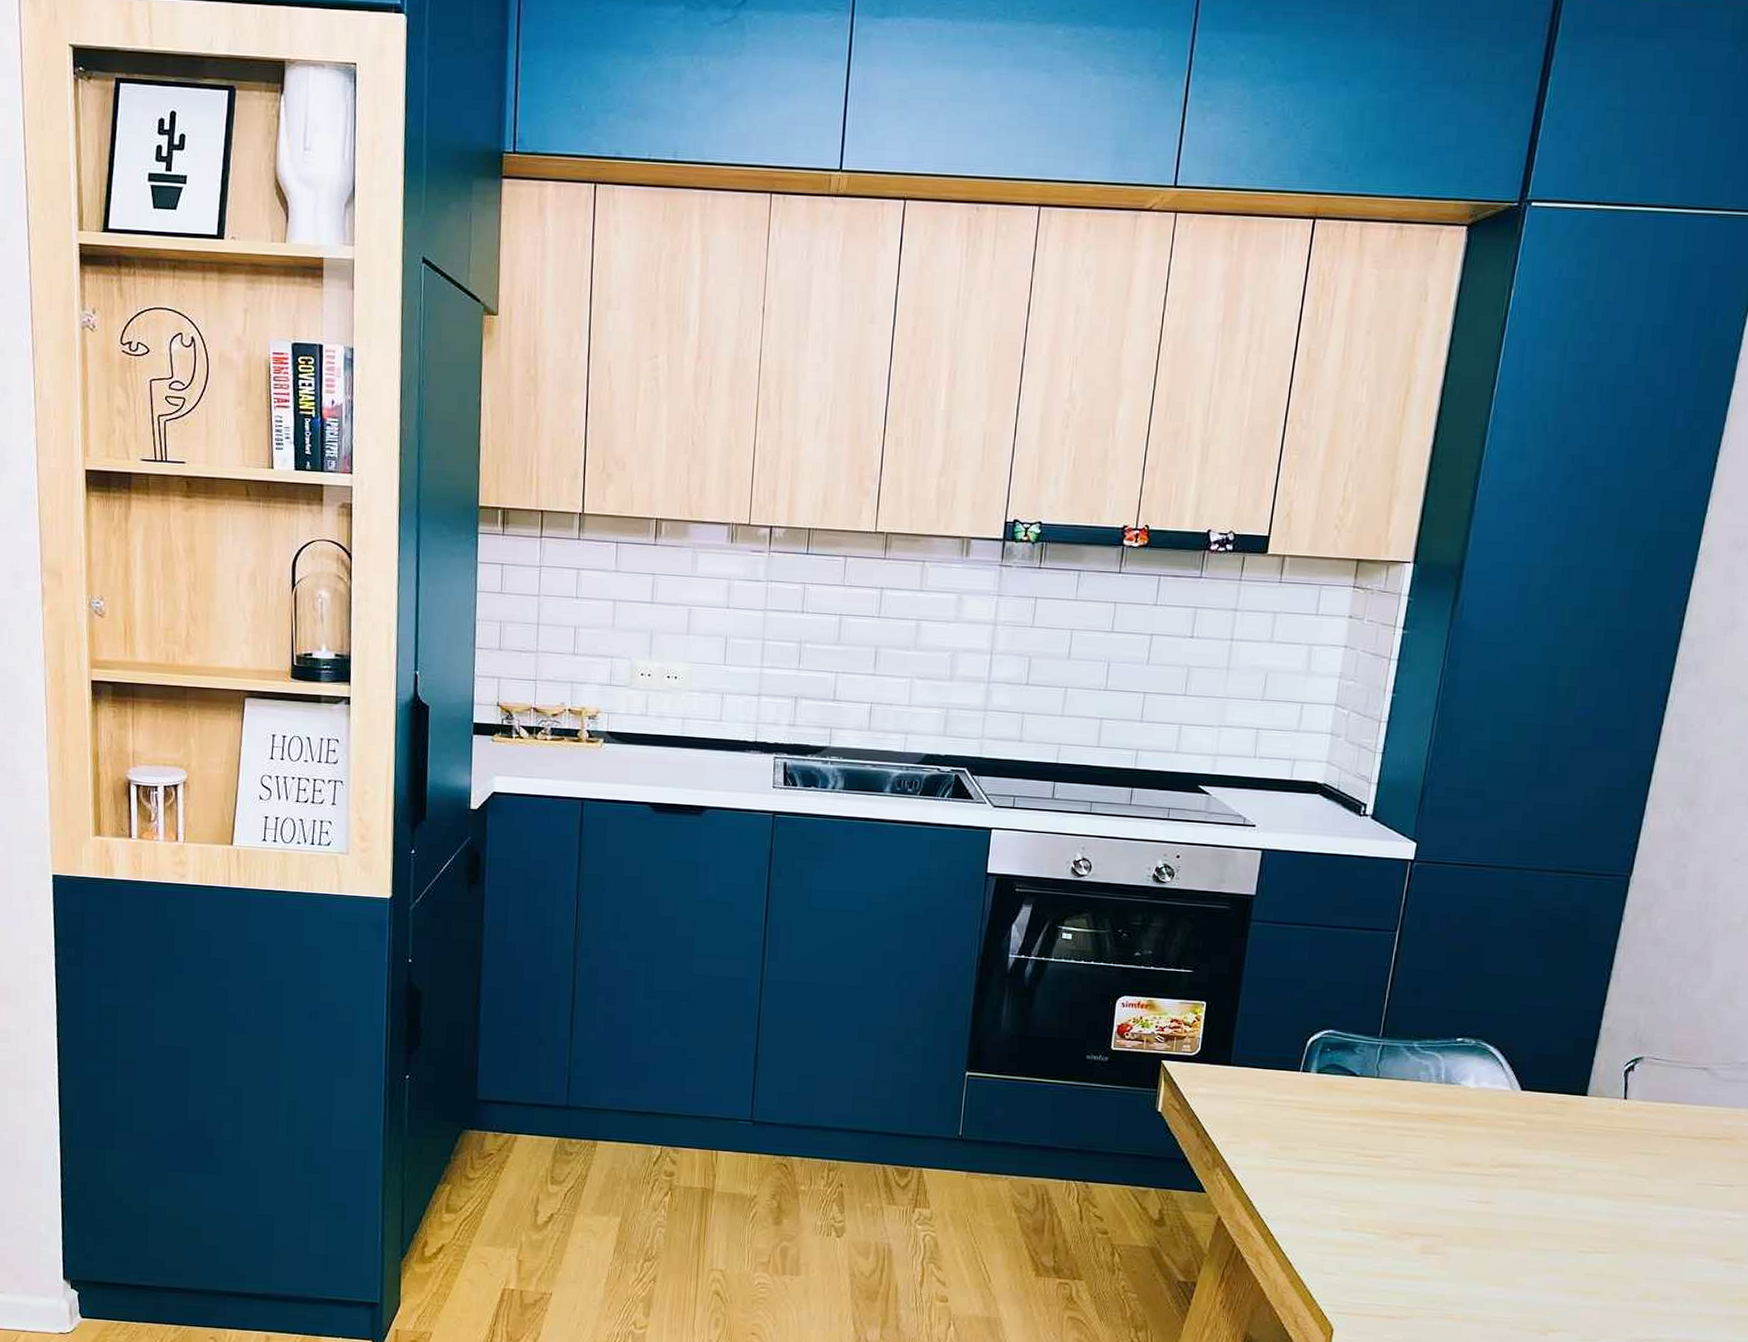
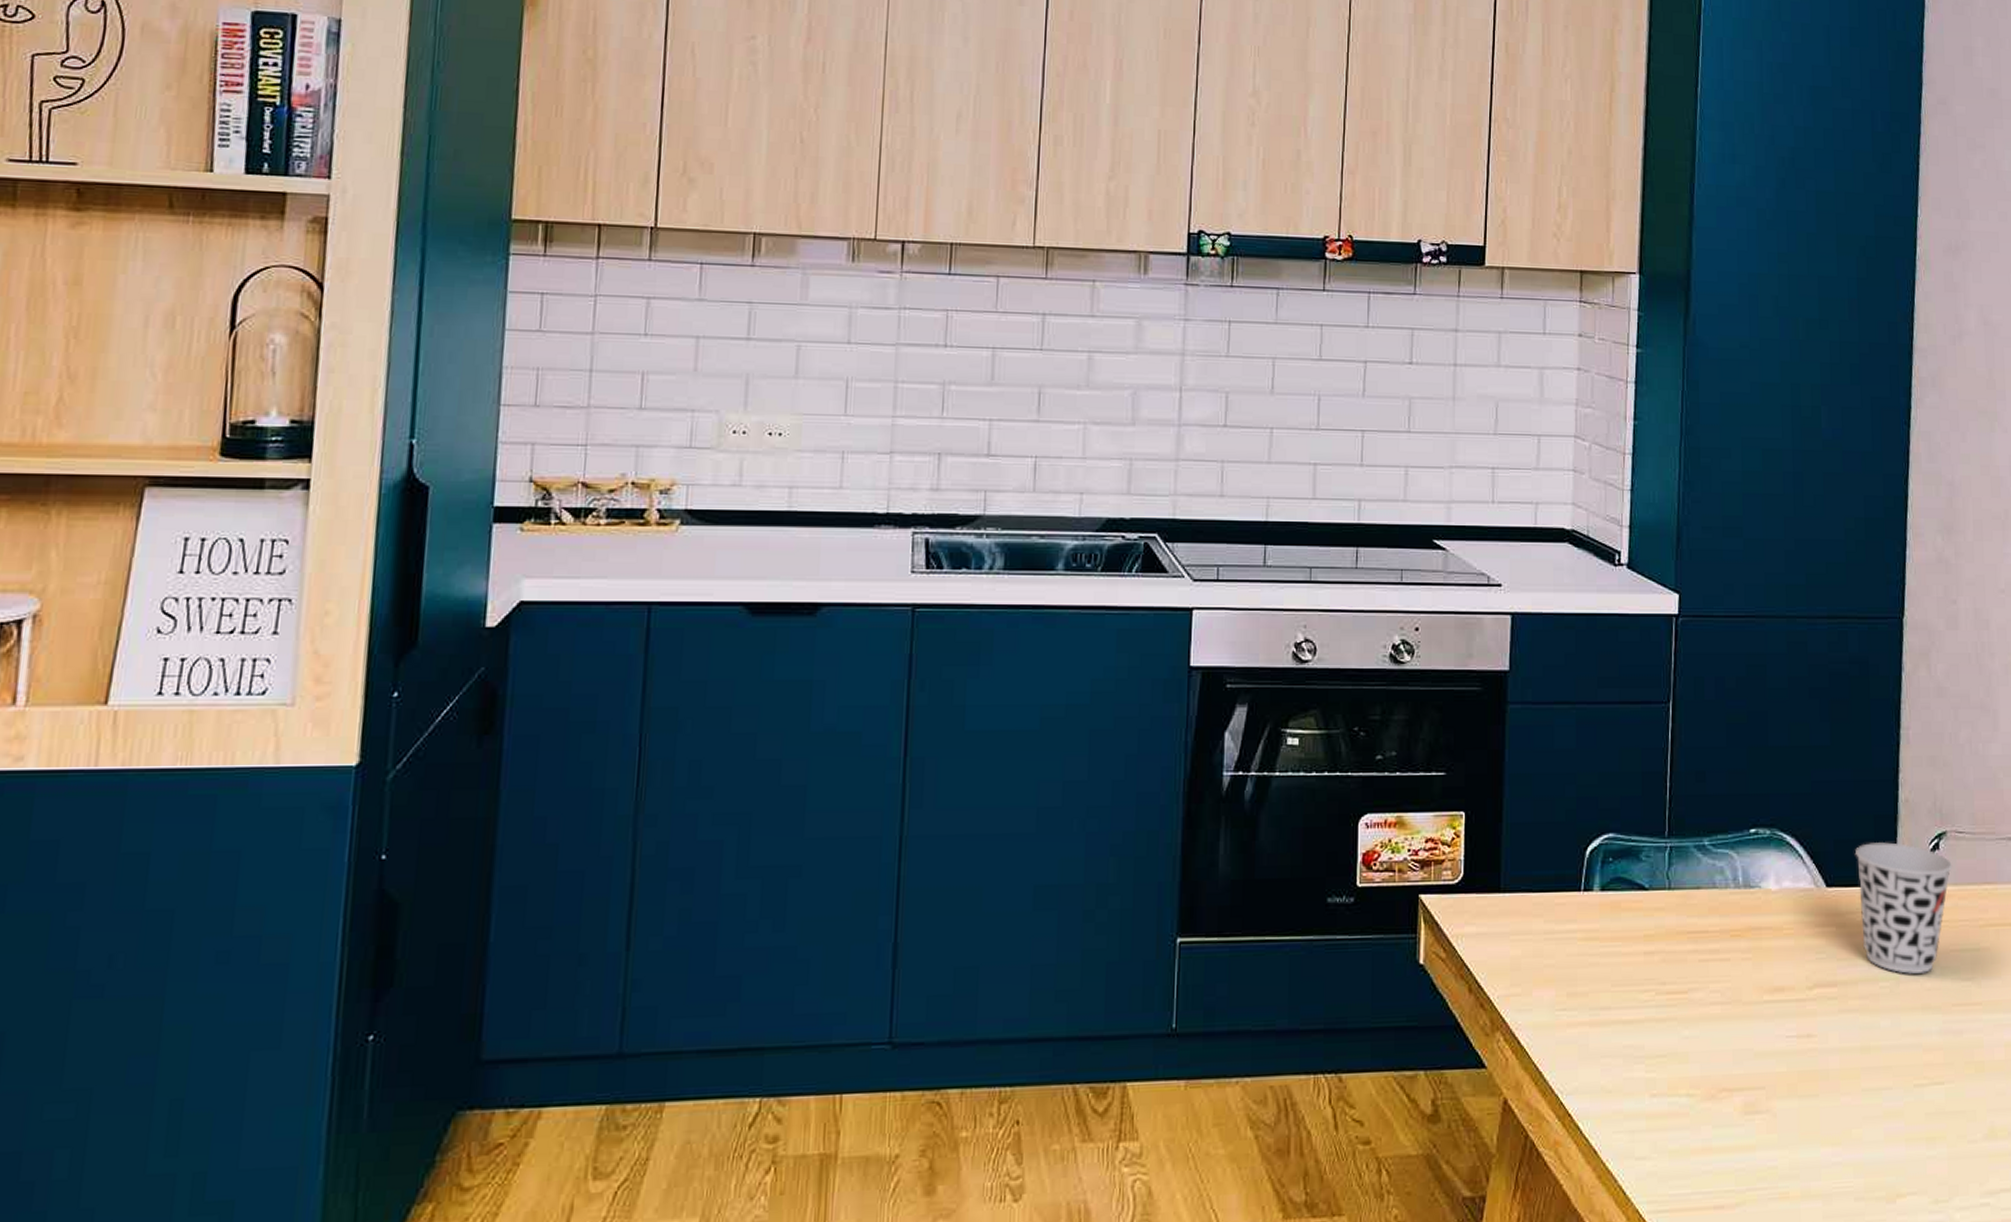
cup: none [1548,1059,1645,1167] -> present [1854,842,1953,974]

